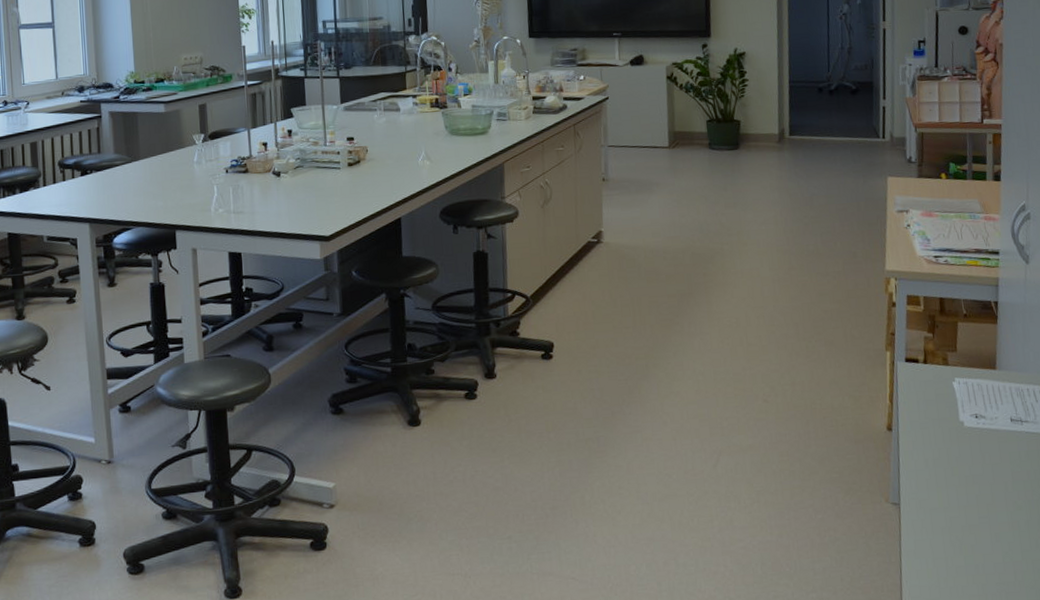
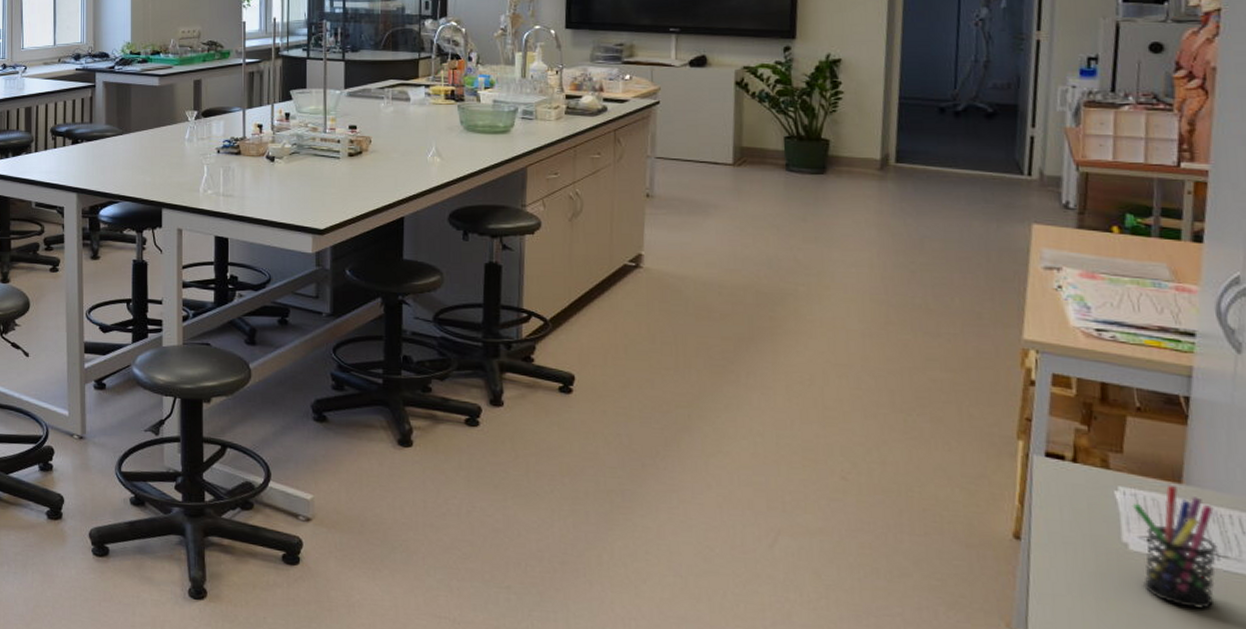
pen holder: none [964,371,1021,465] -> present [1132,484,1218,609]

